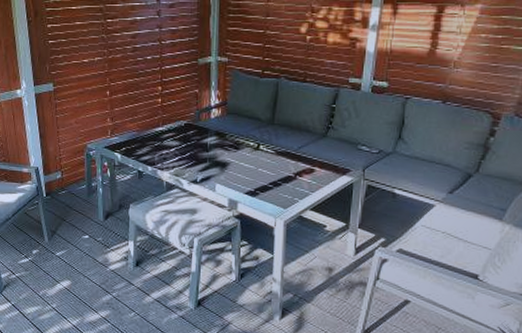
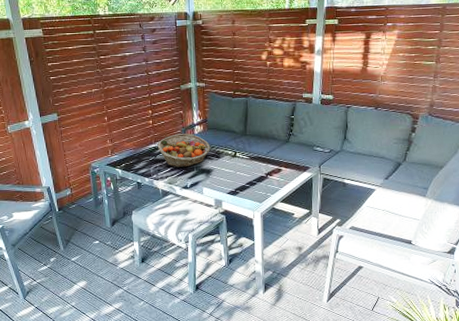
fruit basket: none [165,117,229,157] -> present [157,133,211,167]

